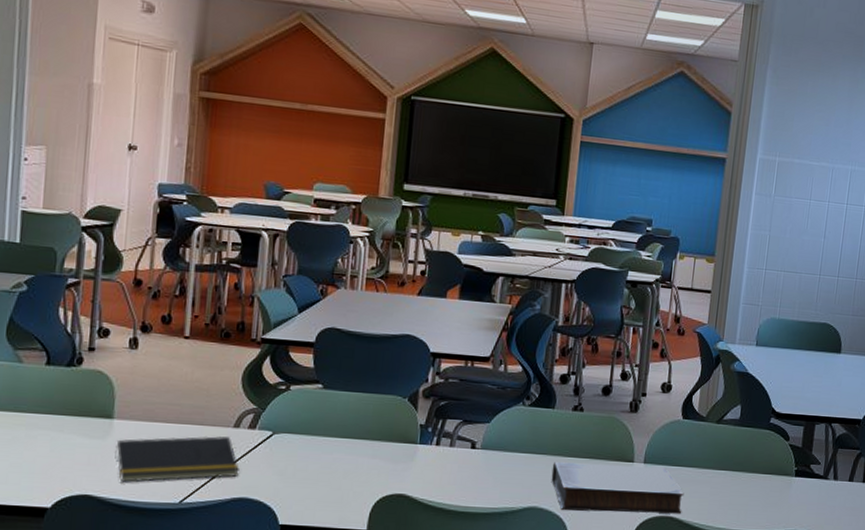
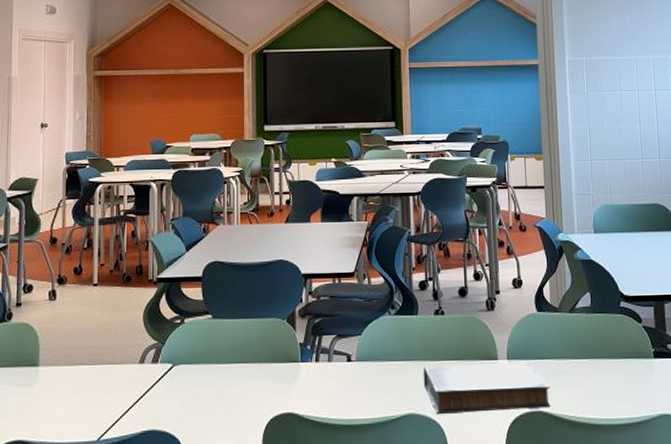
notepad: present [115,436,239,482] -> none [41,373,146,425]

